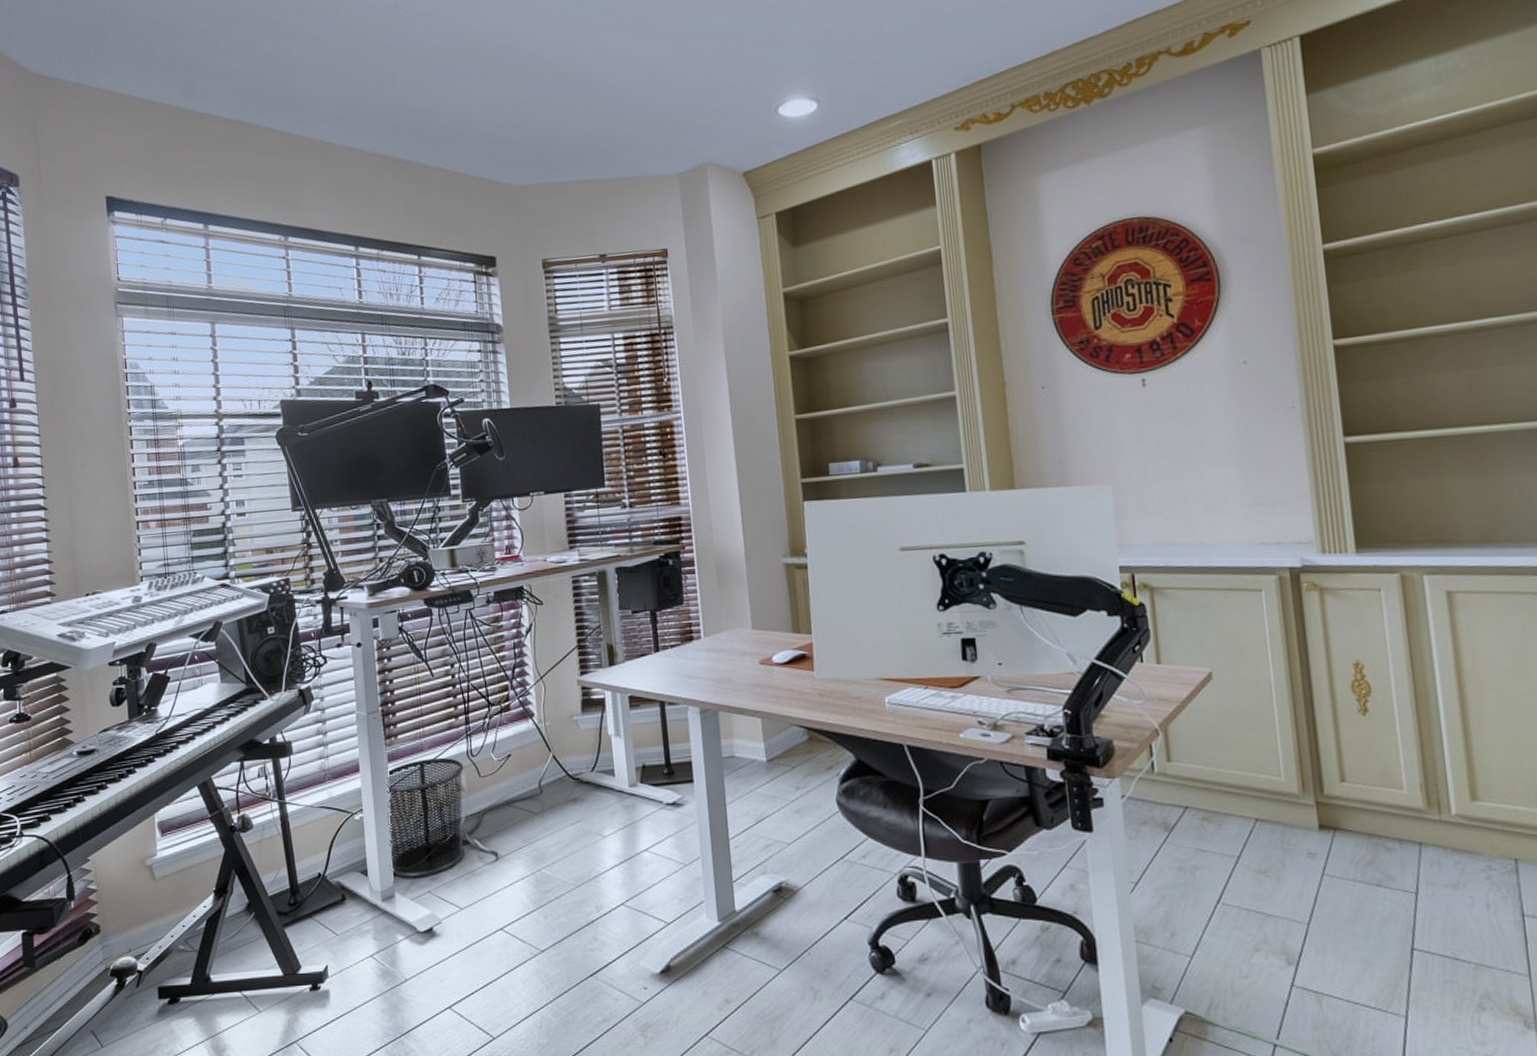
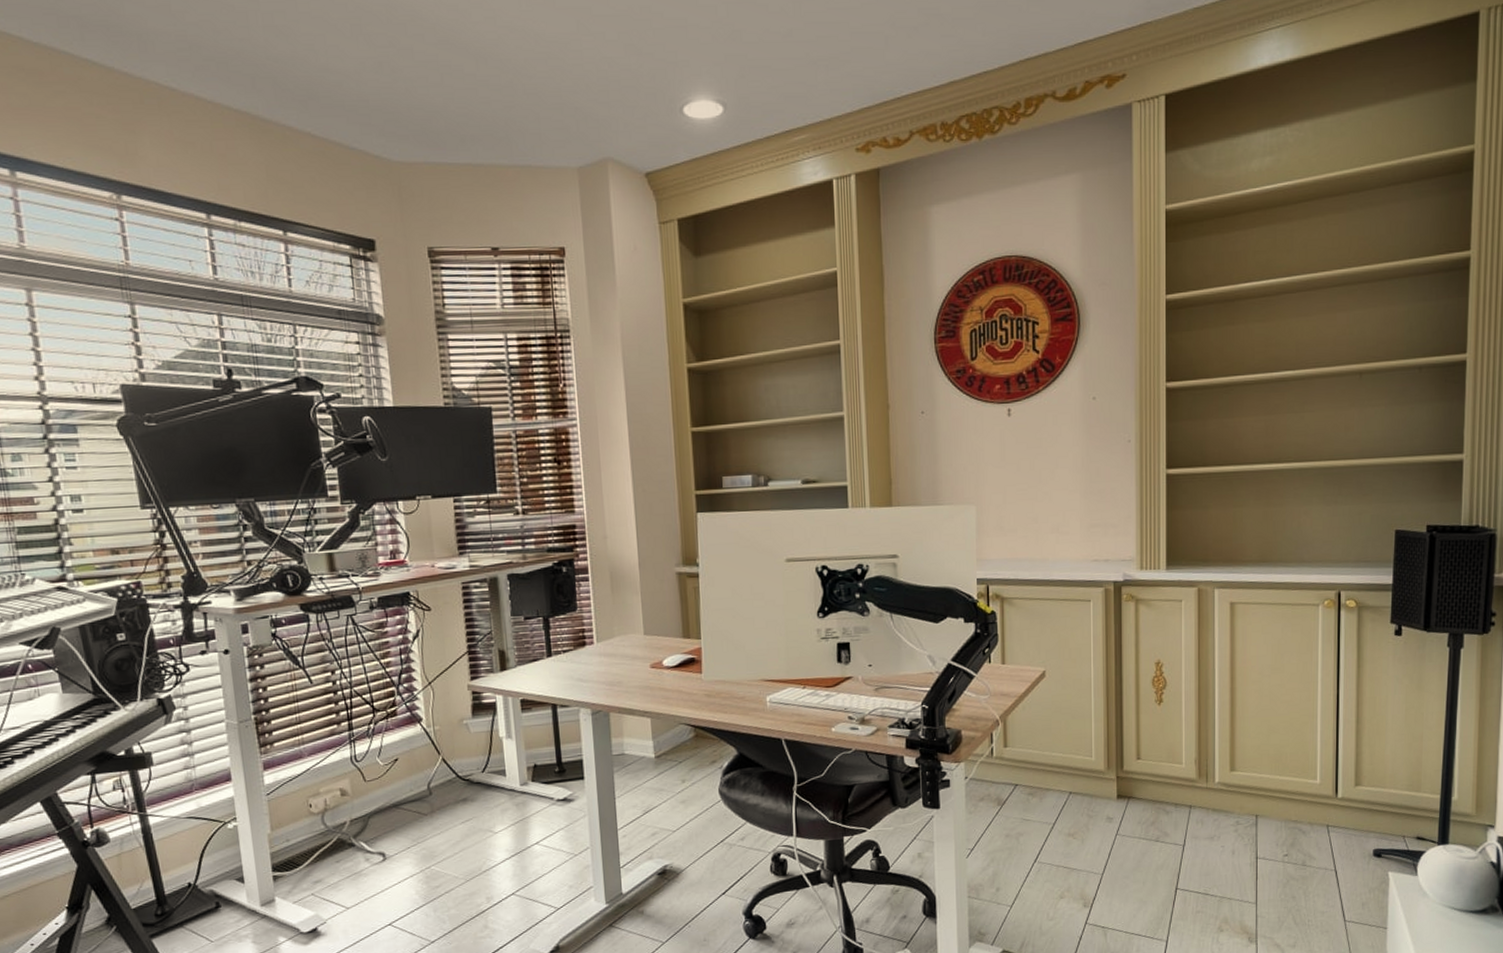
waste bin: present [386,757,465,878] -> none [262,764,350,883]

